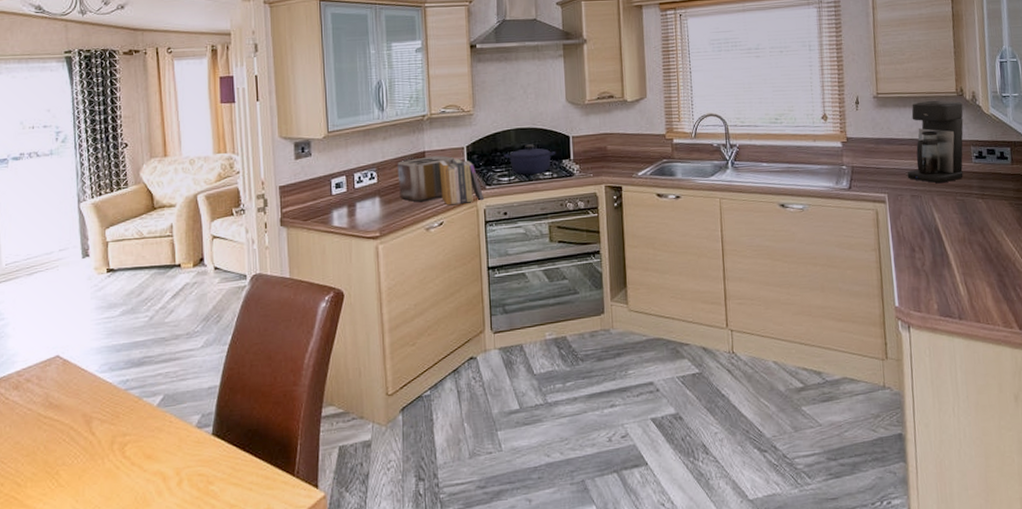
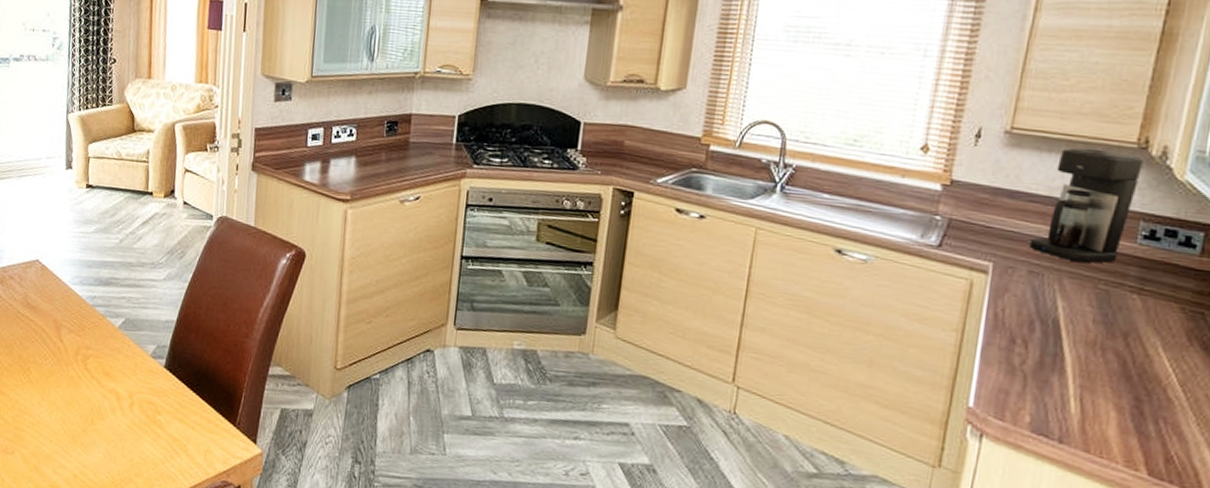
toaster: present [397,156,455,202] -> none [377,120,444,171]
books: present [439,158,485,206] -> none [422,127,470,181]
cooking pot: present [504,144,555,176] -> none [499,124,560,162]

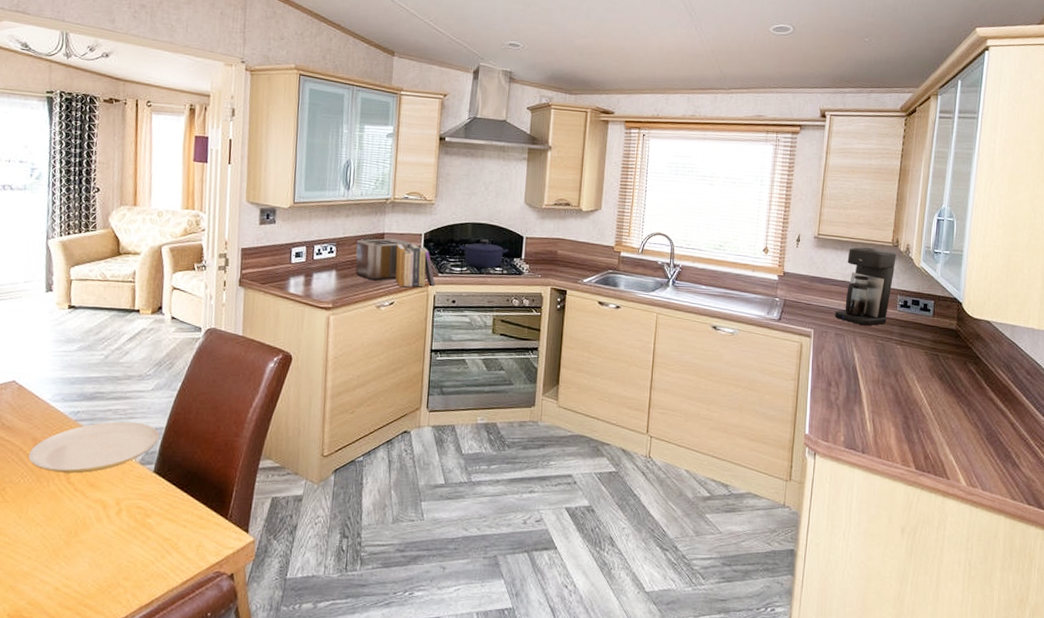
plate: none [50,310,171,361] -> present [28,421,160,473]
toaster: none [377,120,444,171] -> present [355,238,412,281]
books: none [422,127,470,181] -> present [395,244,436,288]
cooking pot: none [499,124,560,162] -> present [459,239,508,270]

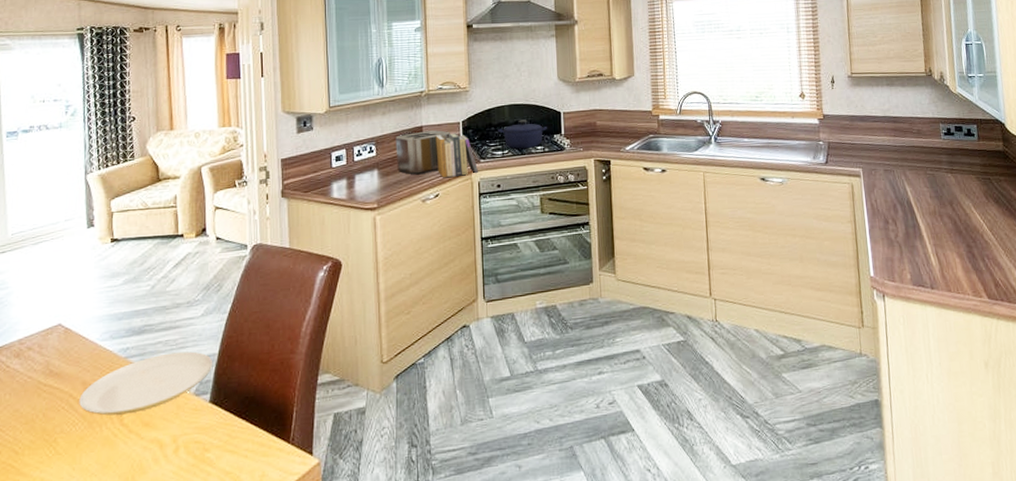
coffee maker: present [834,247,896,326] -> none [880,80,933,159]

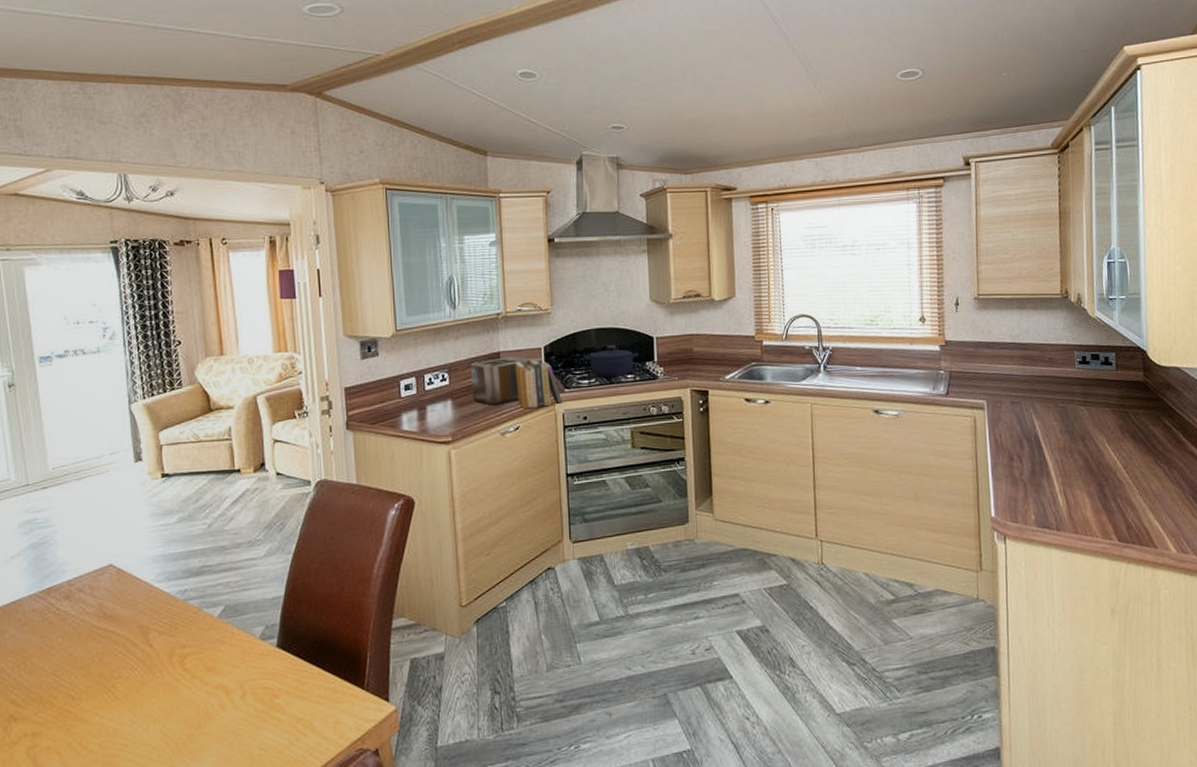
plate: present [79,351,213,416] -> none [137,594,279,660]

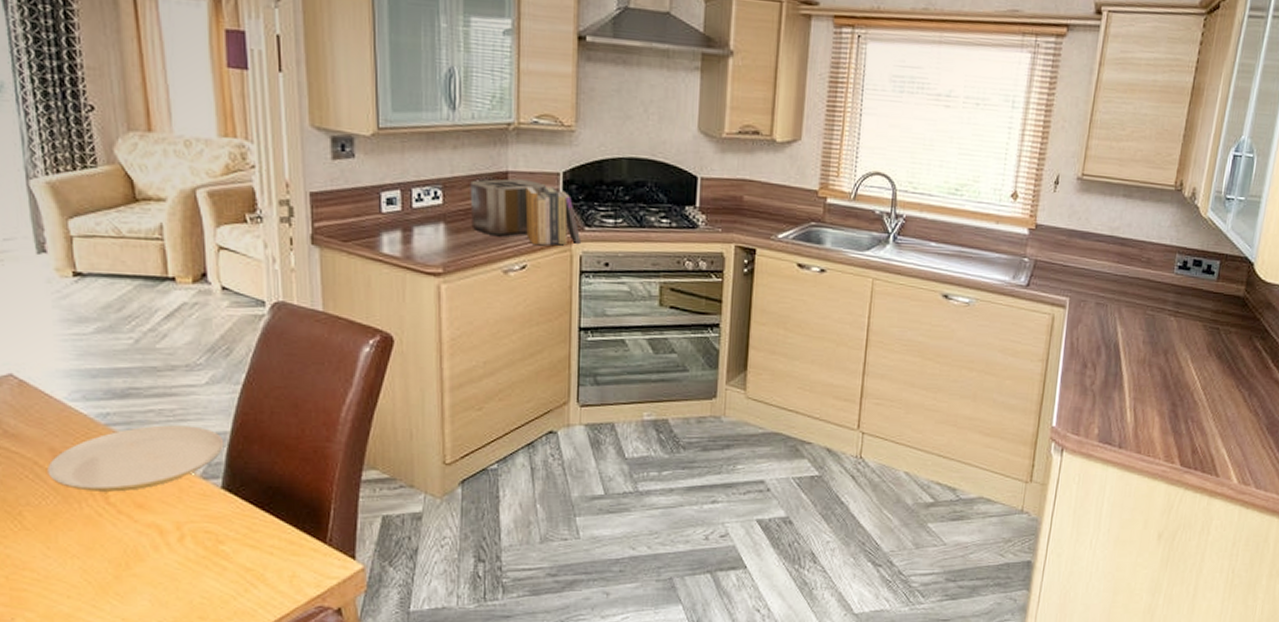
plate: none [137,594,279,660] -> present [47,425,225,492]
cooking pot: present [584,345,638,379] -> none [611,180,677,221]

